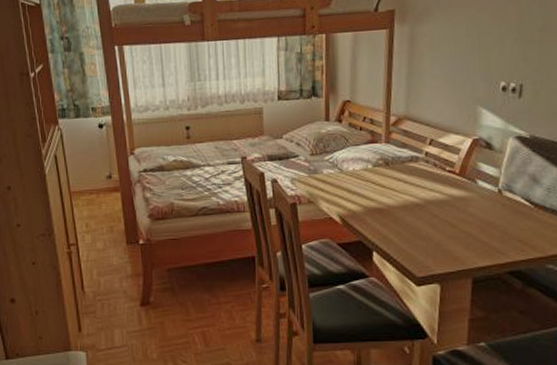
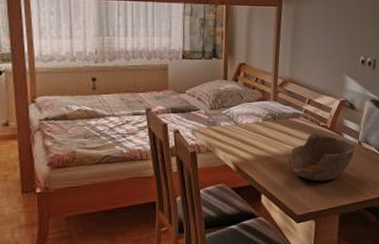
bowl: none [405,181,494,238] -> present [288,134,355,182]

